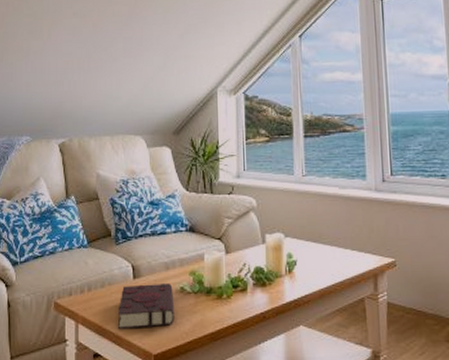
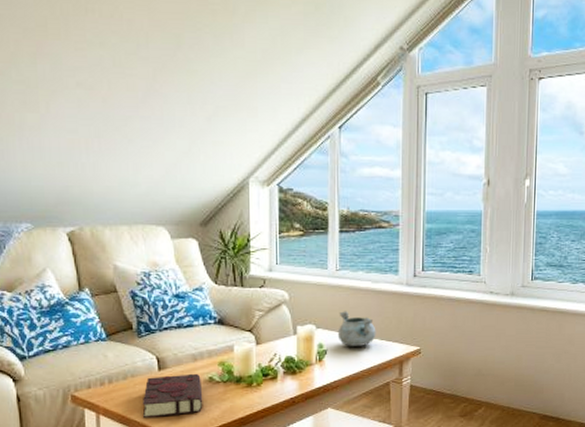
decorative bowl: none [306,218,347,257] -> present [337,311,376,346]

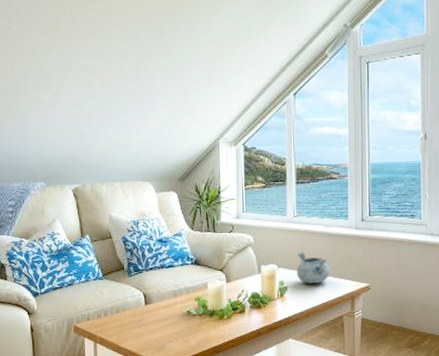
book: present [142,373,203,419] -> none [131,307,182,347]

